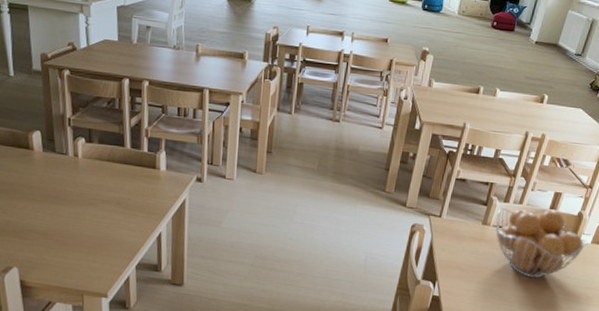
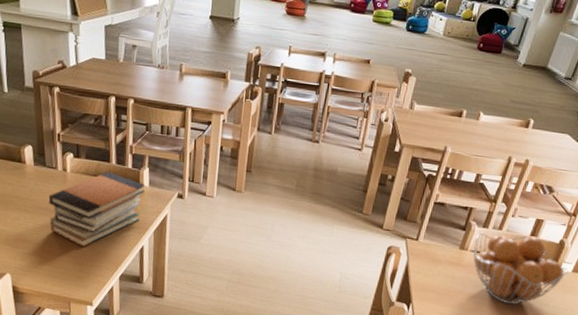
book stack: none [58,156,162,236] -> present [48,172,145,247]

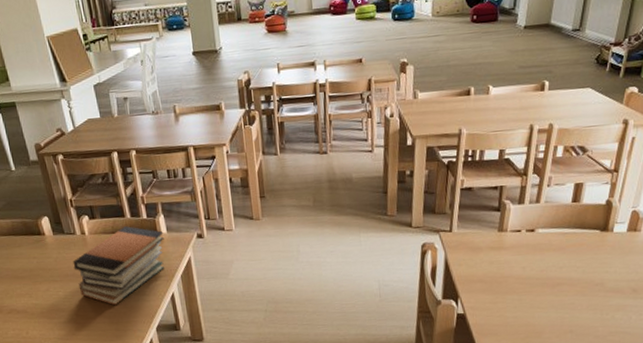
fruit basket: present [473,233,568,305] -> none [512,202,623,280]

